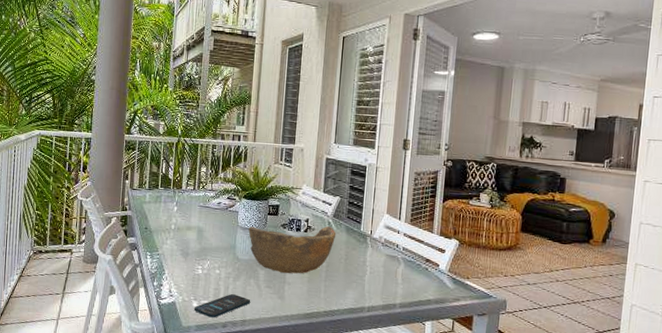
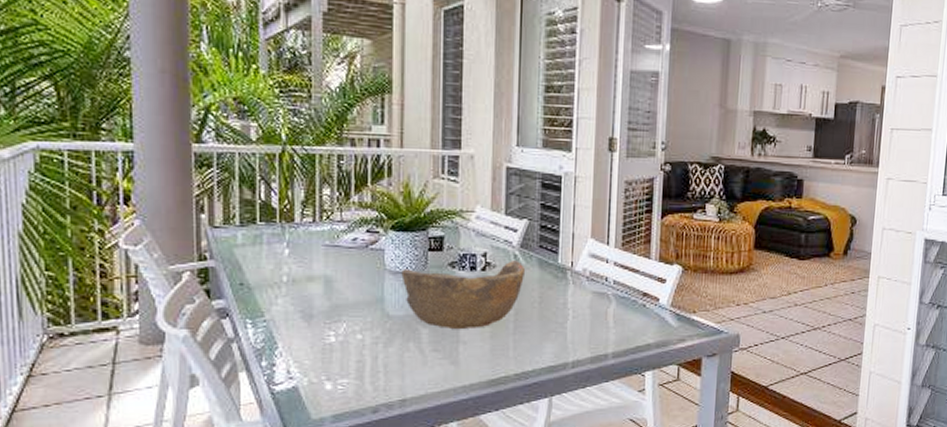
smartphone: present [194,294,251,318] -> none [329,366,412,402]

